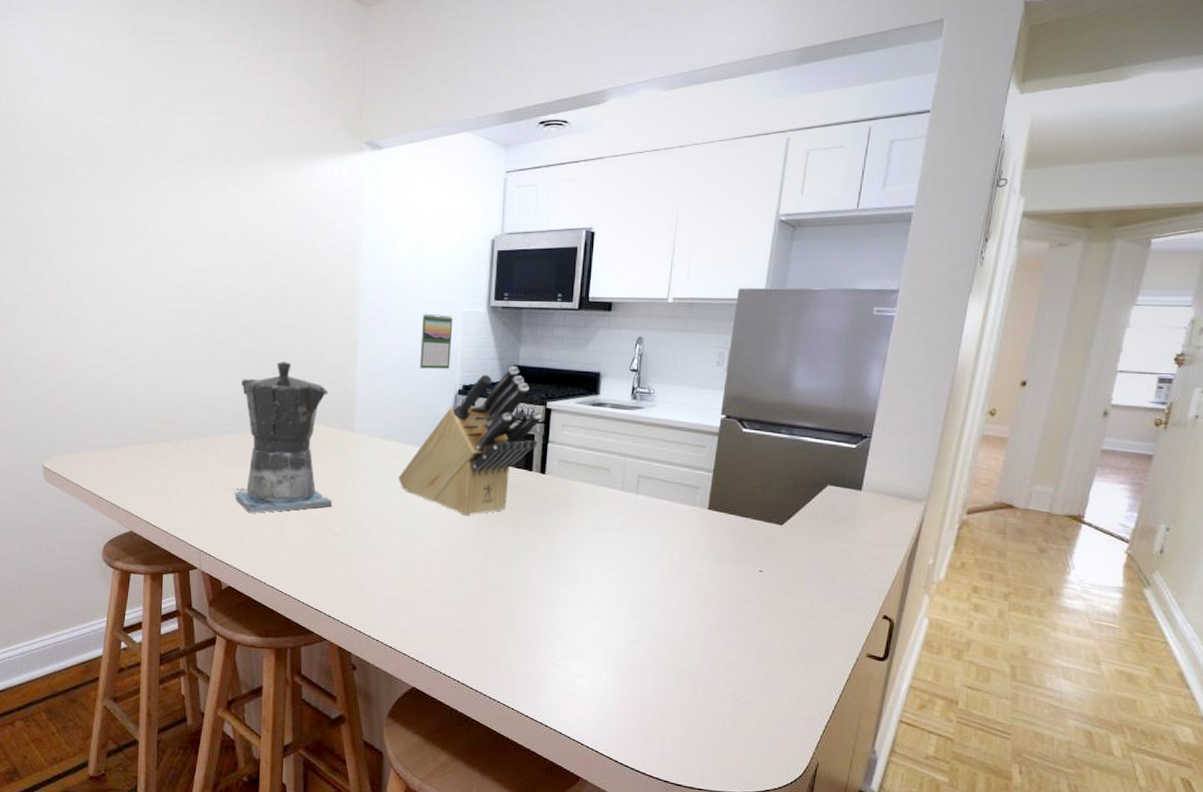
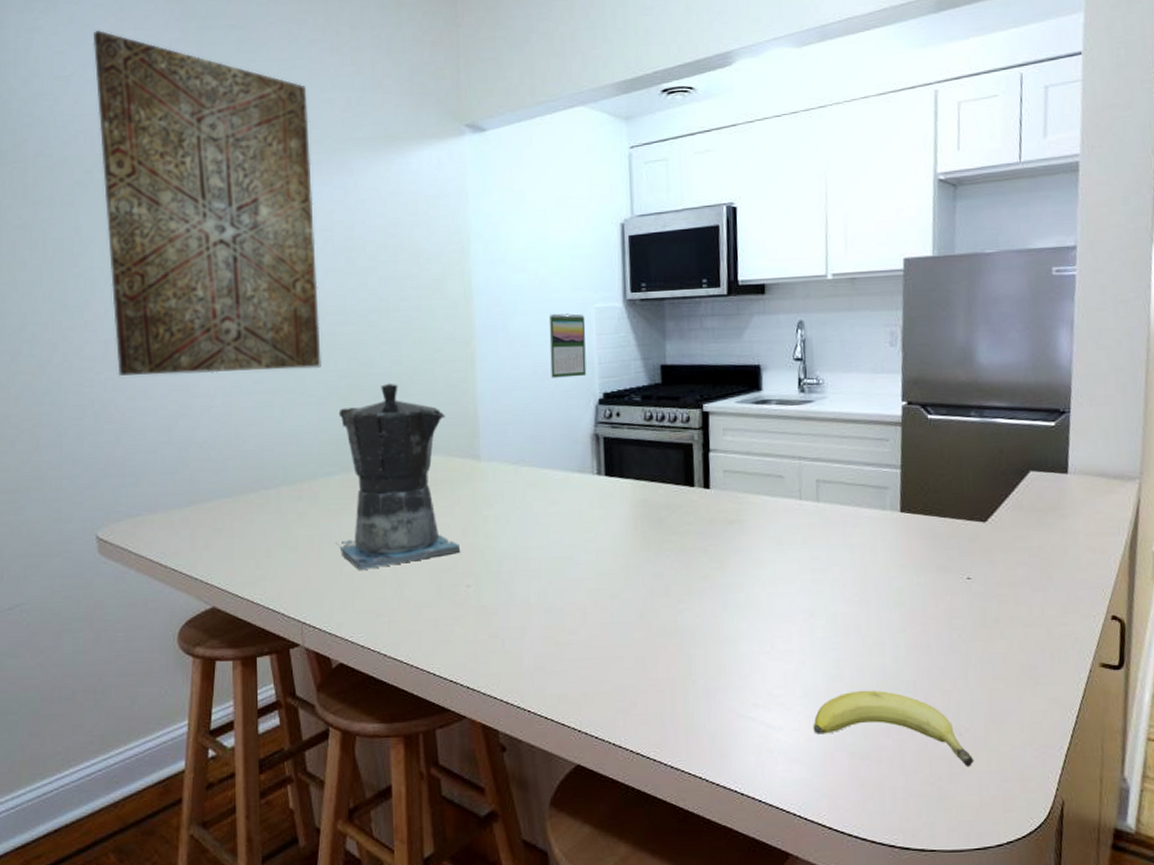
wall art: none [57,39,233,343] -> present [93,30,321,376]
knife block: present [399,366,541,516] -> none [538,365,698,548]
fruit: none [611,653,746,727] -> present [813,690,975,768]

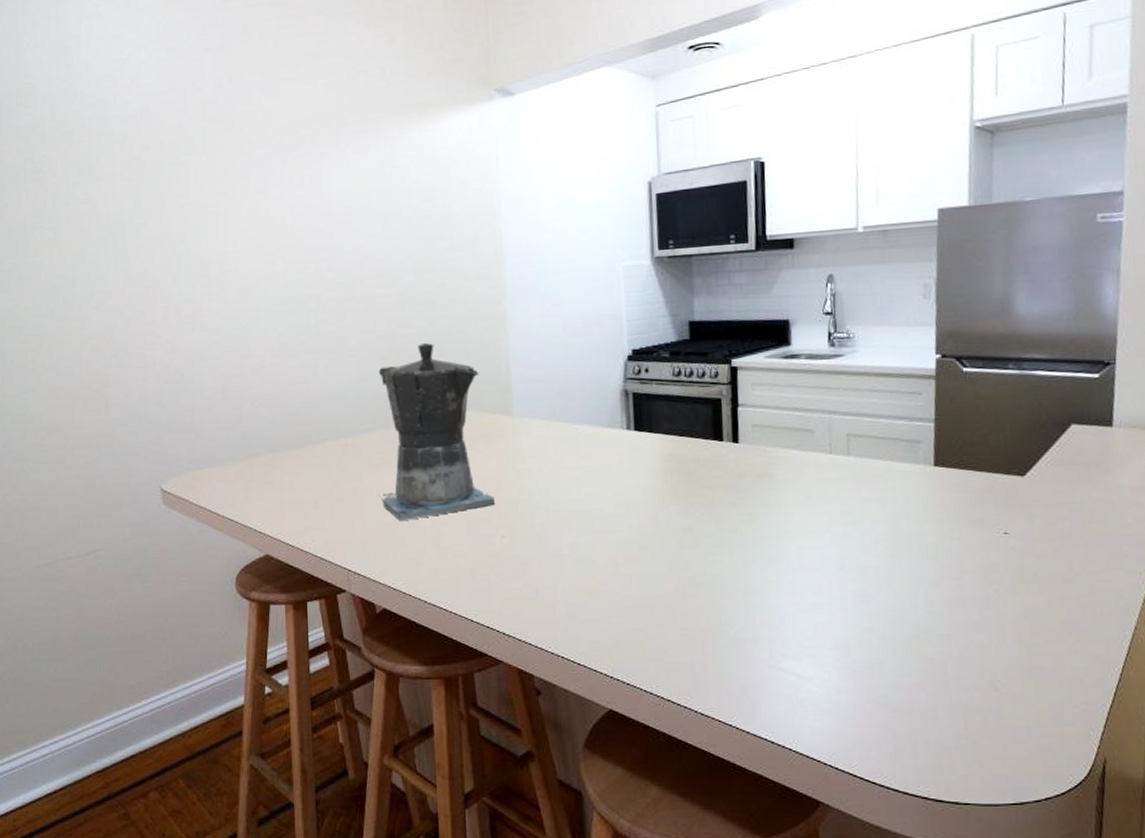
wall art: present [93,30,321,376] -> none [146,13,362,339]
calendar: present [549,313,587,378] -> none [578,272,615,336]
fruit: present [813,690,975,768] -> none [844,643,1011,723]

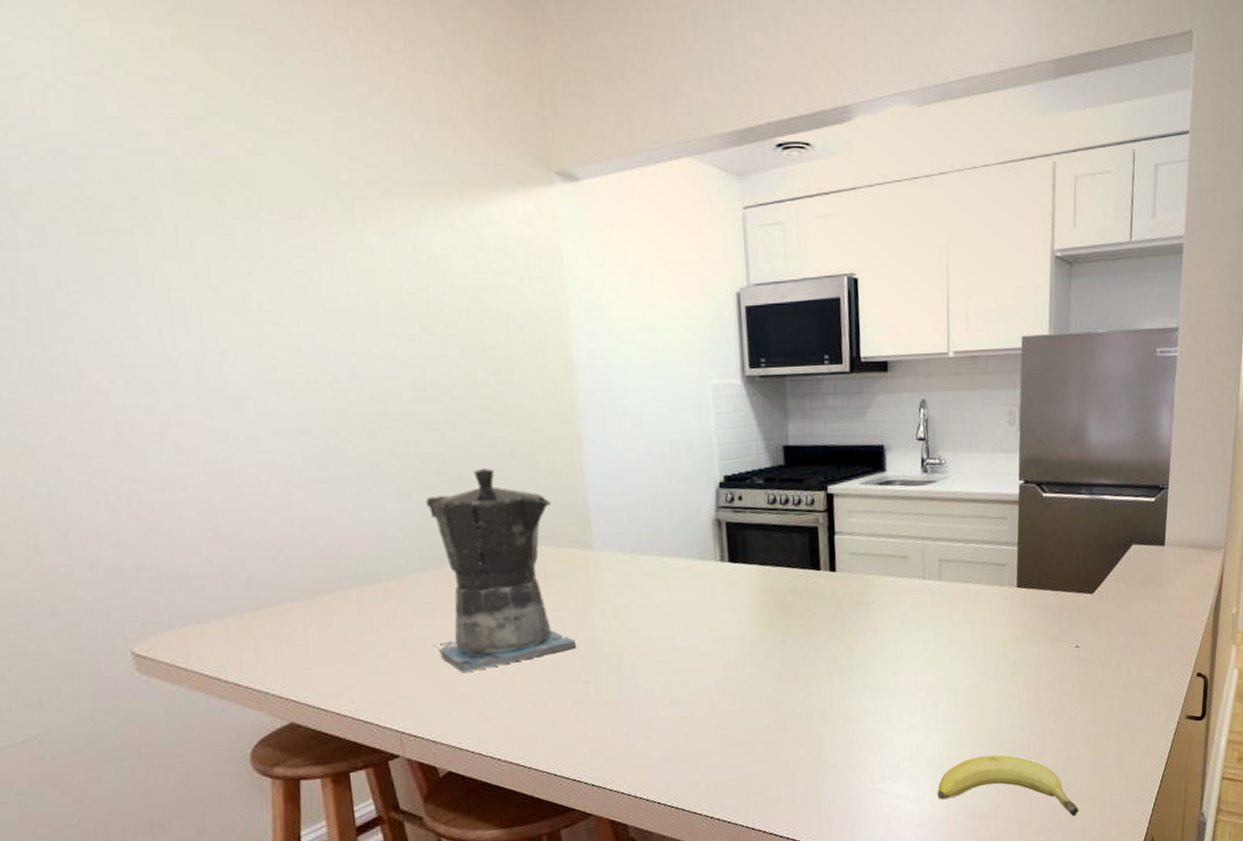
fruit: none [844,643,1011,723] -> present [937,754,1079,817]

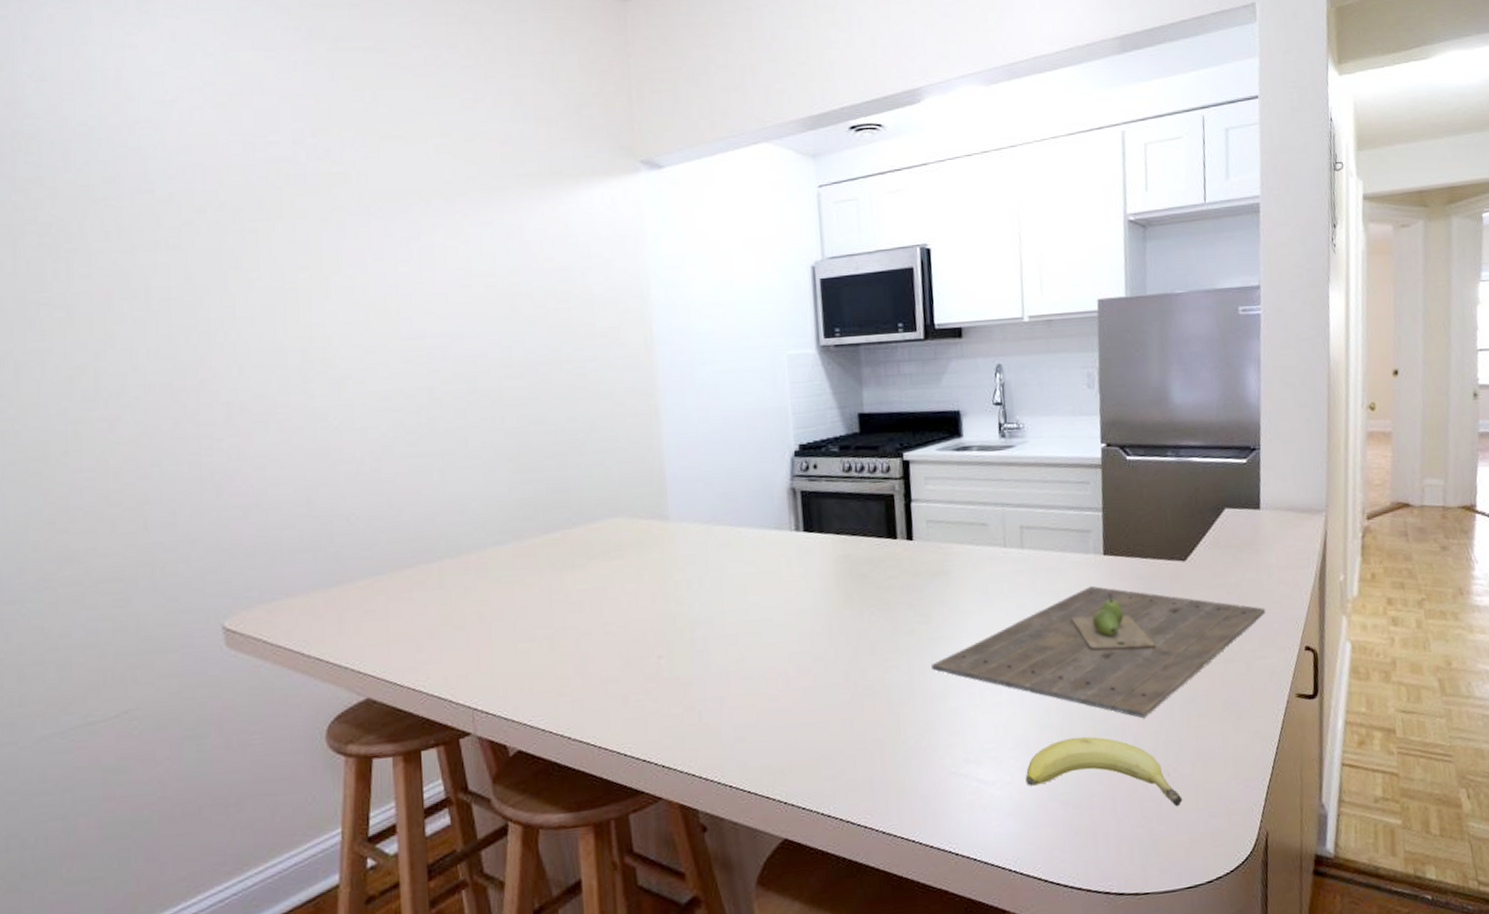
coffee maker: present [425,467,577,672] -> none [508,441,651,647]
cutting board: none [852,616,1164,739] -> present [931,585,1266,719]

